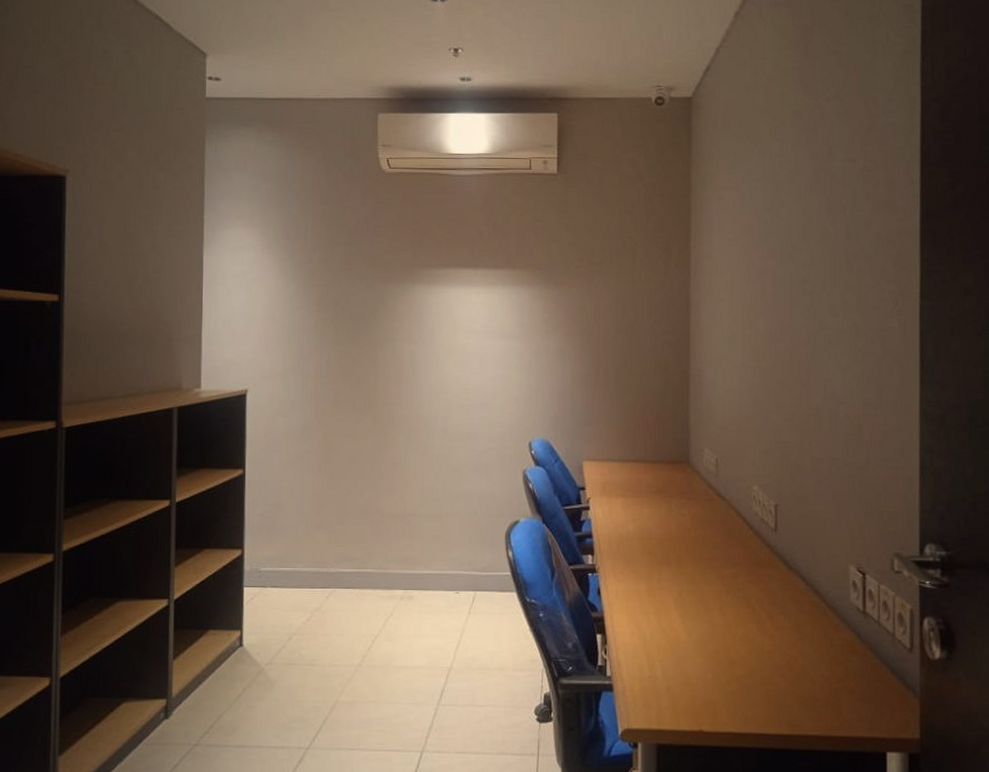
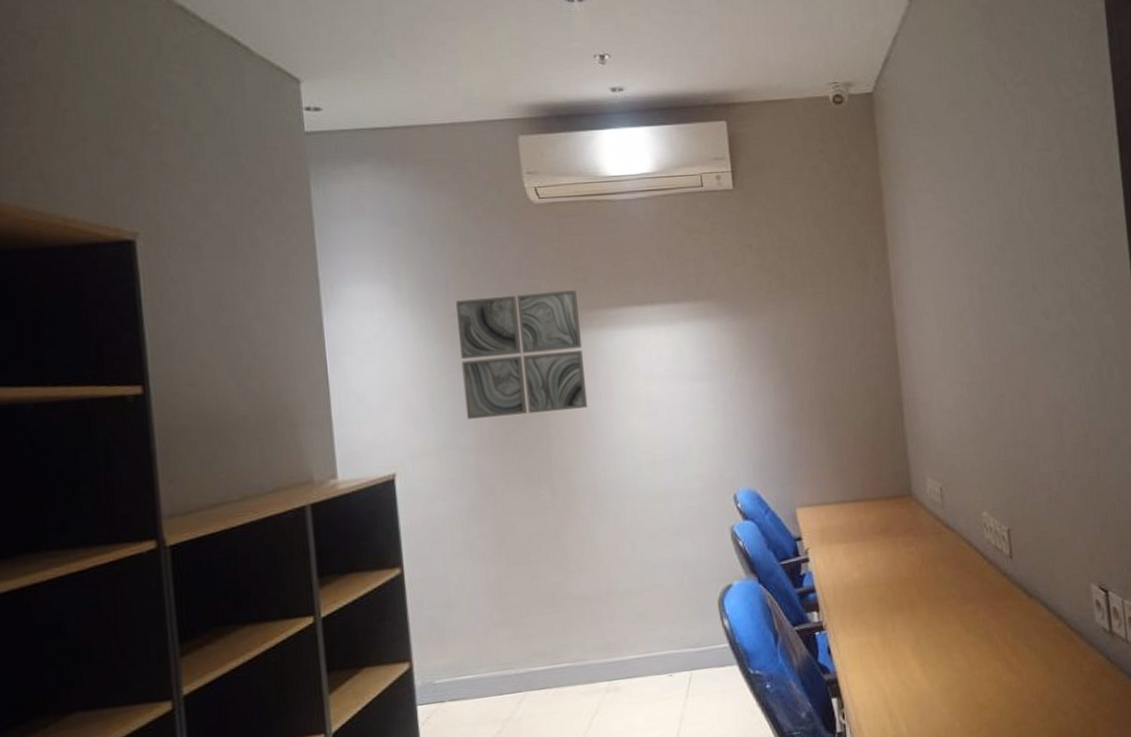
wall art: none [310,249,413,352] -> present [455,290,588,419]

